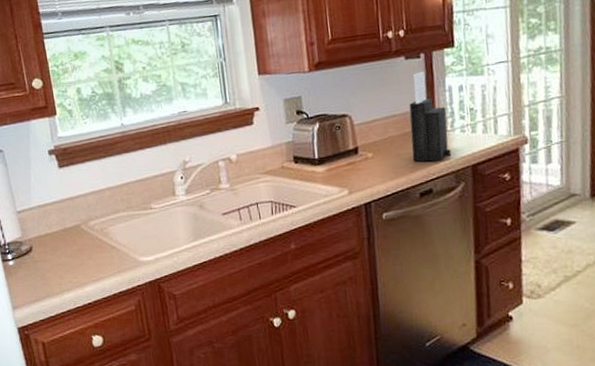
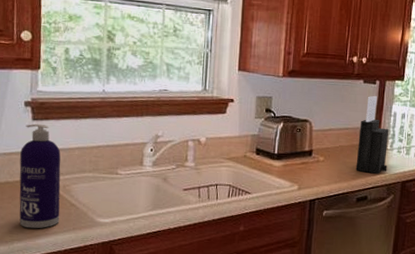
spray bottle: none [53,170,104,277] -> present [19,123,61,229]

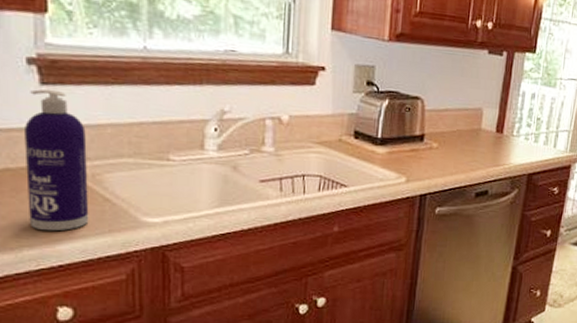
knife block: present [356,95,389,174] -> none [475,69,517,165]

